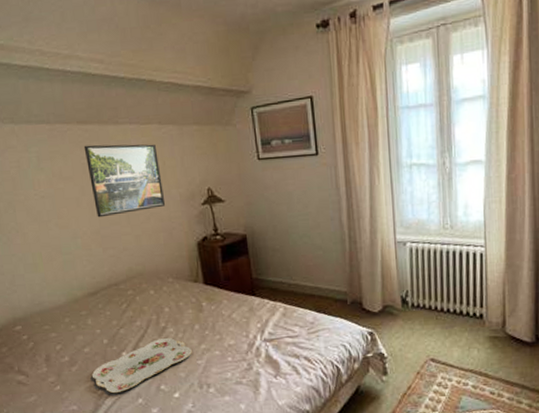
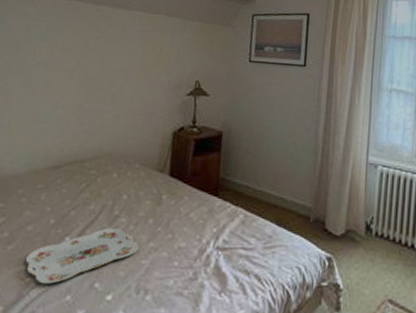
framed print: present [83,144,166,218] -> none [84,23,158,92]

